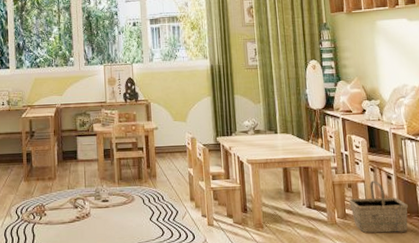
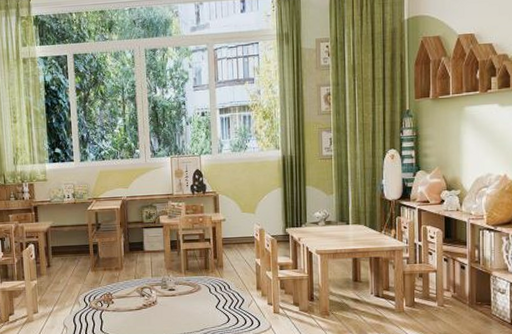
basket: present [349,181,408,233] -> none [419,270,479,321]

